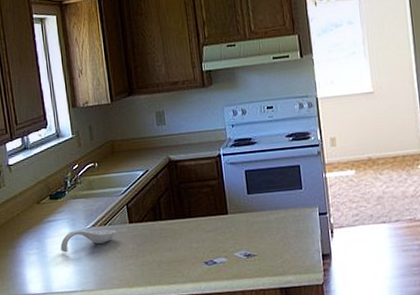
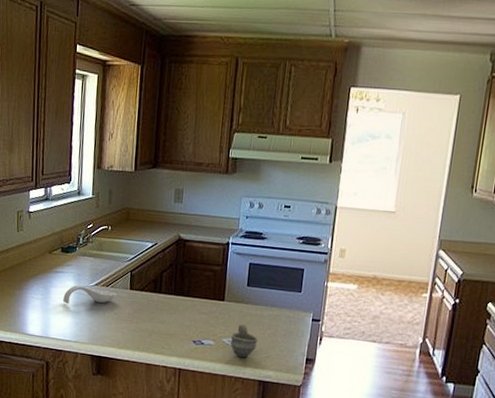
cup: none [242,233,270,268] -> present [230,324,258,358]

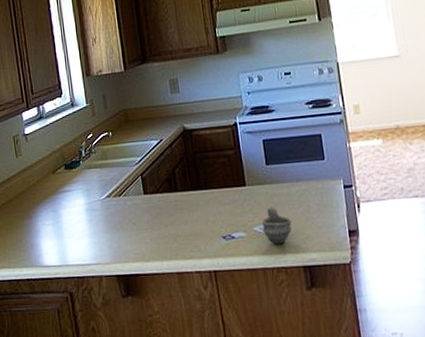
spoon rest: present [63,285,116,304] -> none [75,200,131,224]

